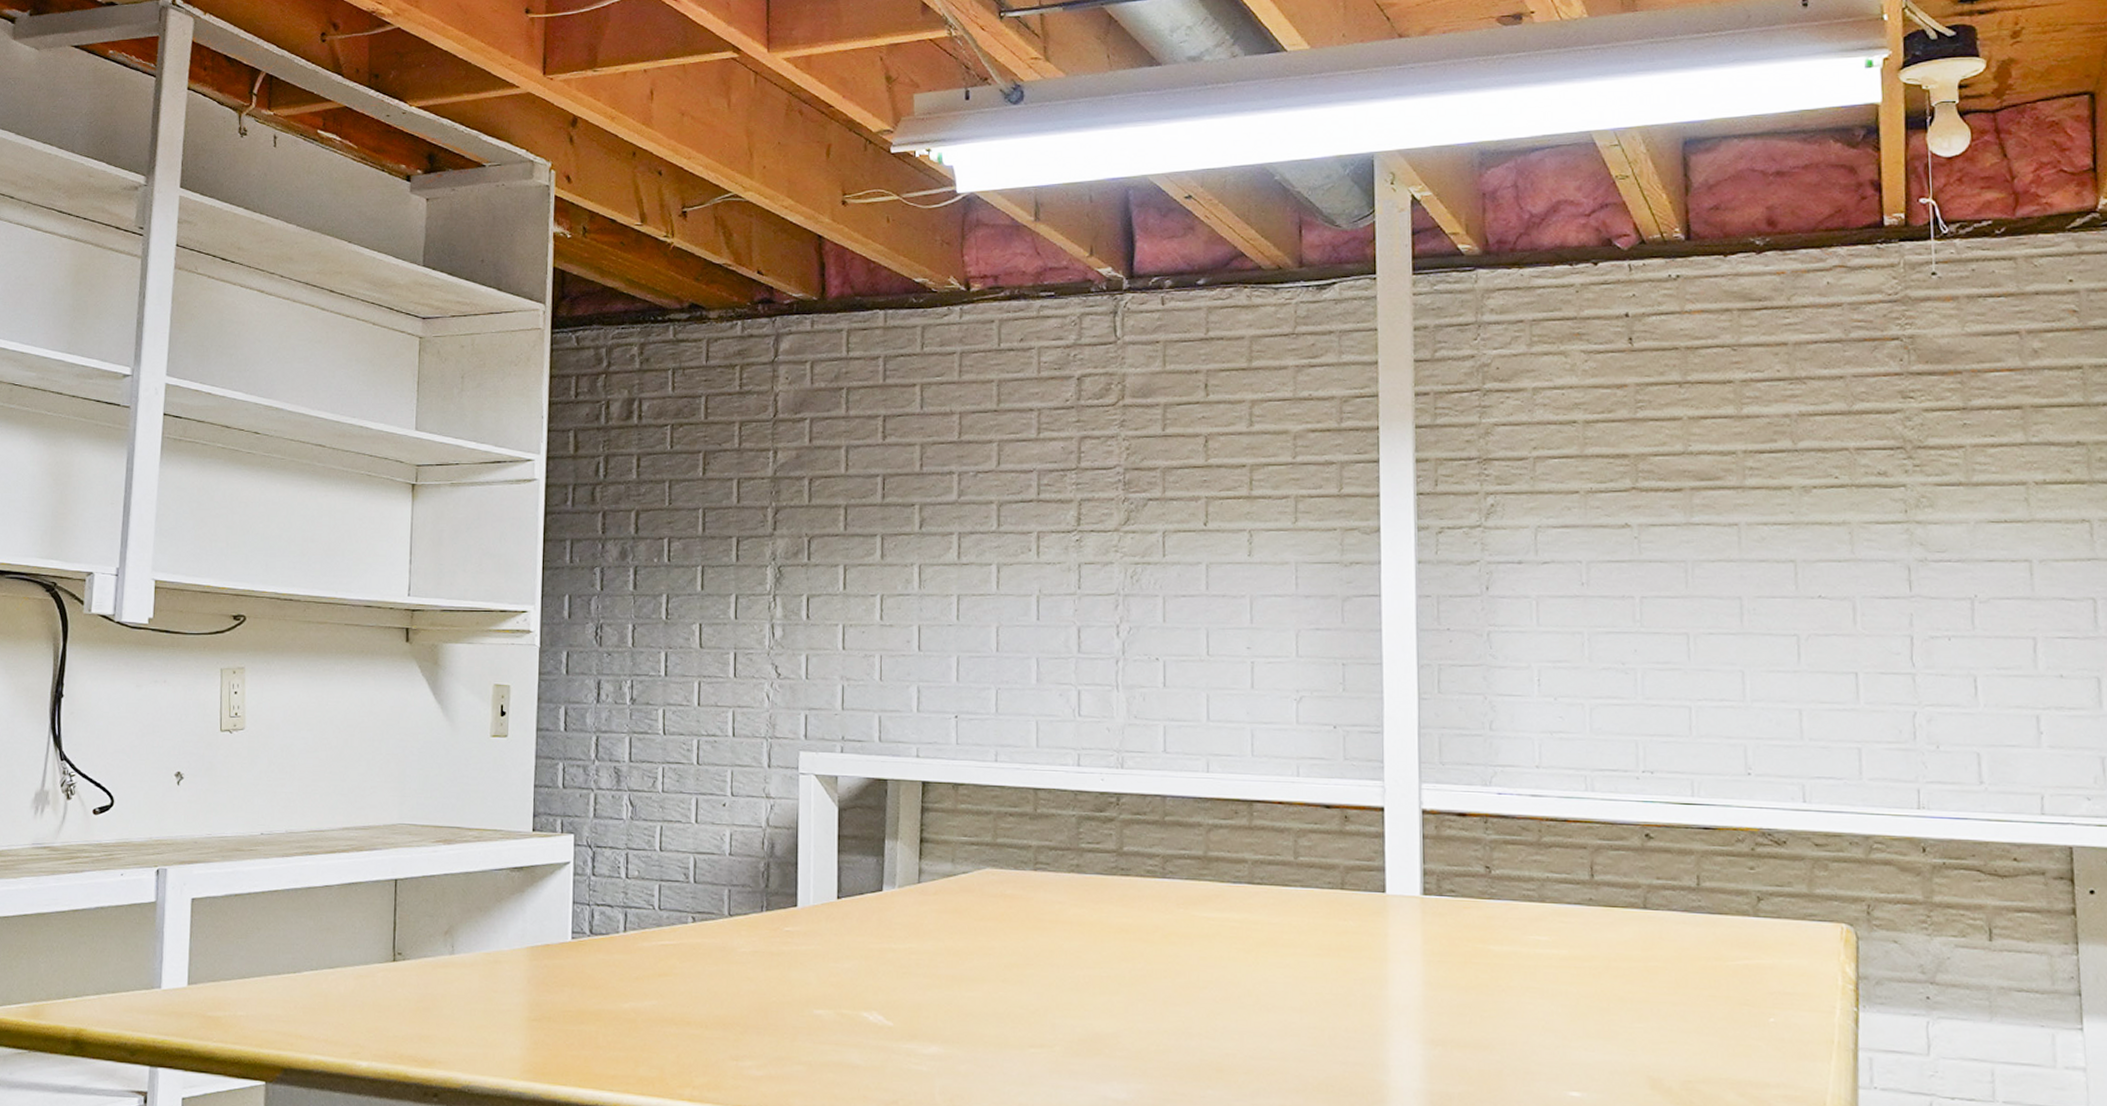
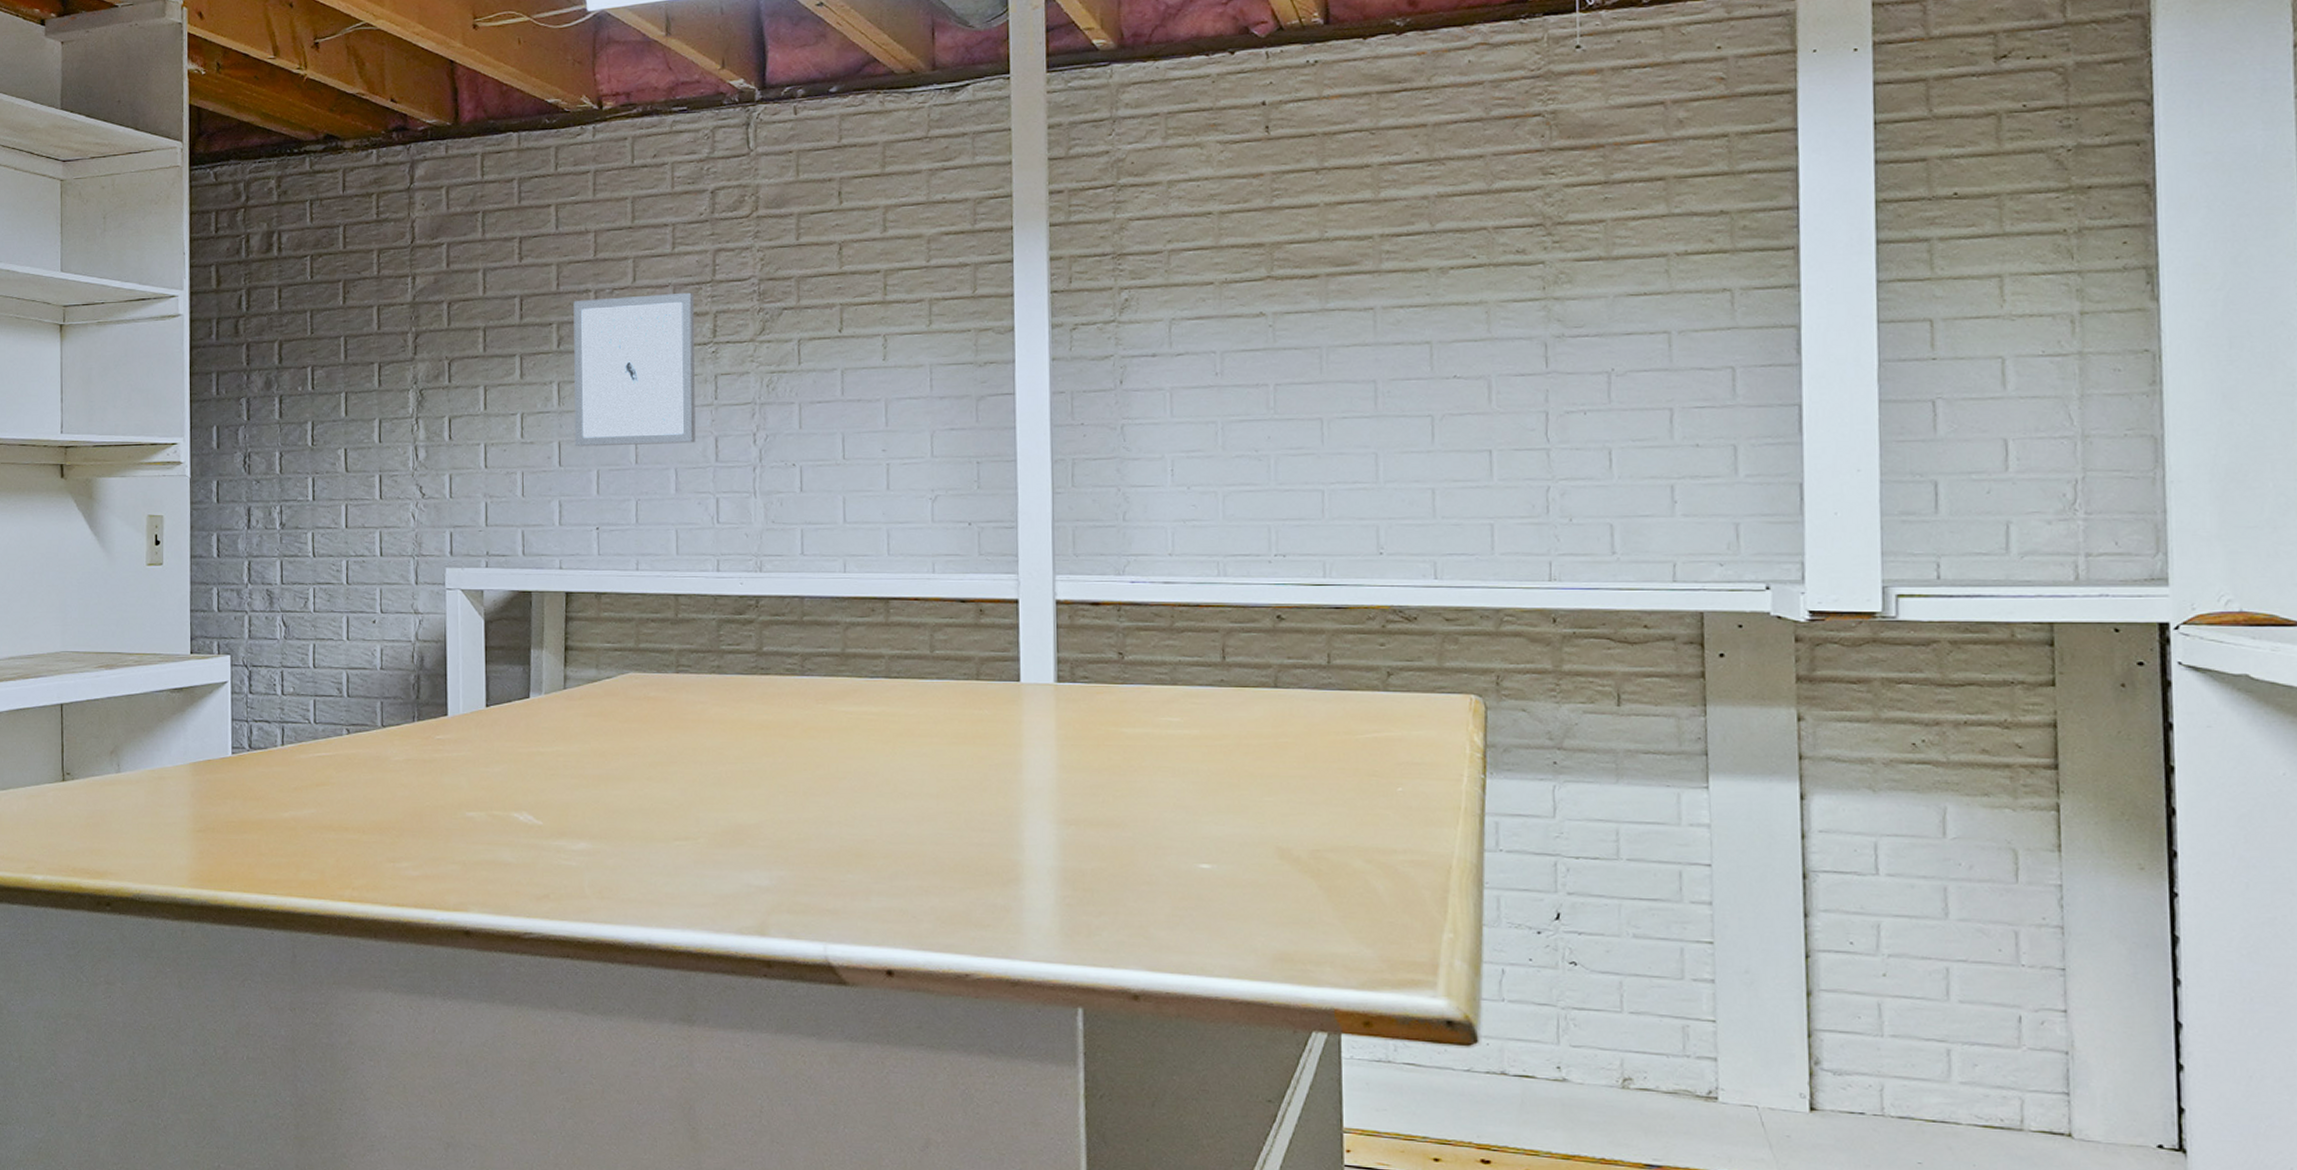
wall art: none [934,478,1059,633] -> present [573,292,696,447]

